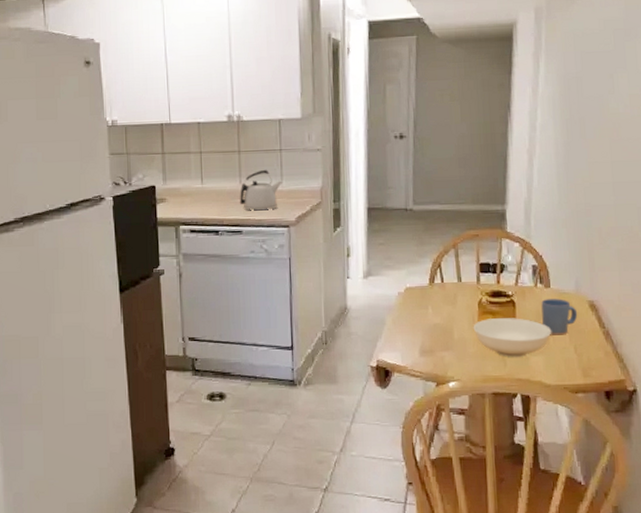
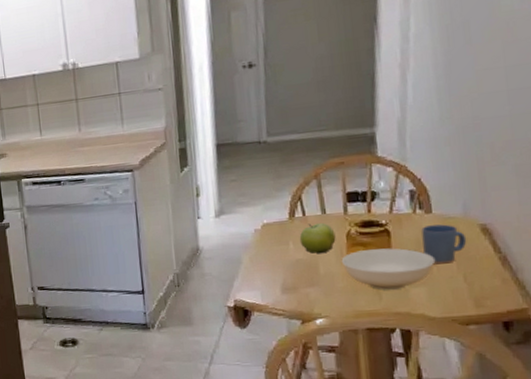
kettle: present [239,169,282,211] -> none [79,114,123,159]
fruit: none [437,290,469,320] -> present [299,222,336,254]

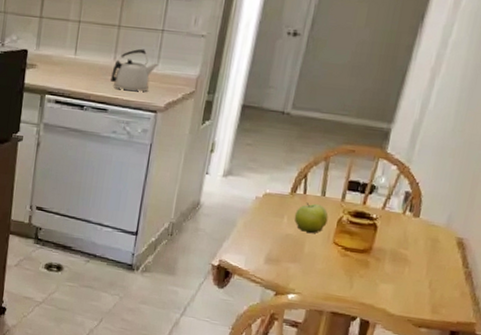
kettle: none [79,114,123,159] -> present [109,48,158,92]
bowl: present [341,248,436,290] -> none [326,238,410,282]
mug: present [421,224,467,264] -> none [401,228,443,268]

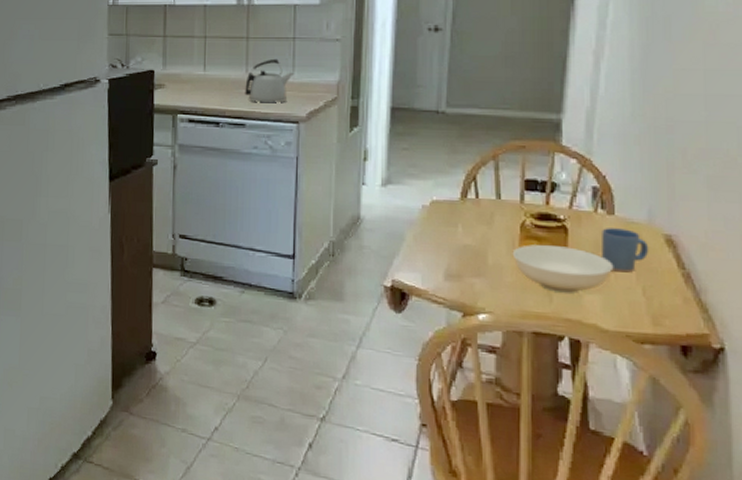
fruit: present [294,202,329,234] -> none [469,207,509,242]
bowl: none [326,238,410,282] -> present [512,244,614,293]
mug: none [401,228,443,268] -> present [602,228,649,273]

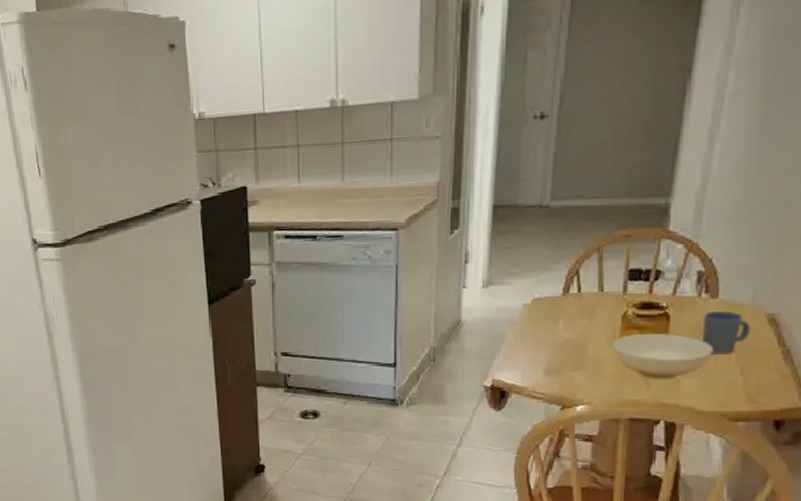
kettle: present [244,58,294,103] -> none [340,163,392,213]

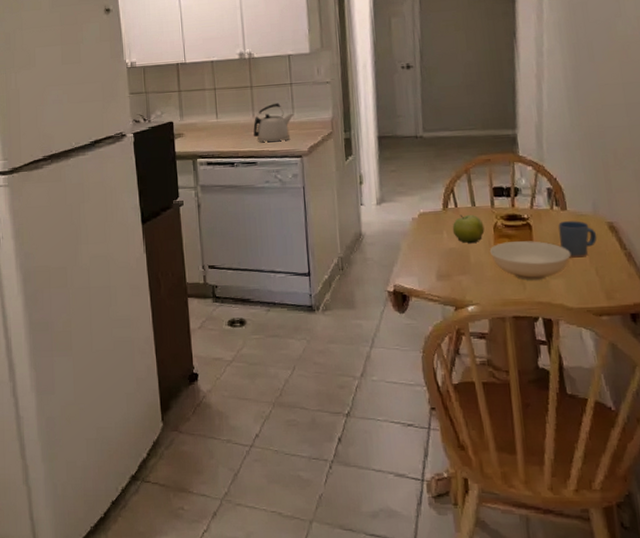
kettle: none [340,163,392,213] -> present [253,102,294,143]
fruit: none [571,301,611,336] -> present [452,214,485,244]

